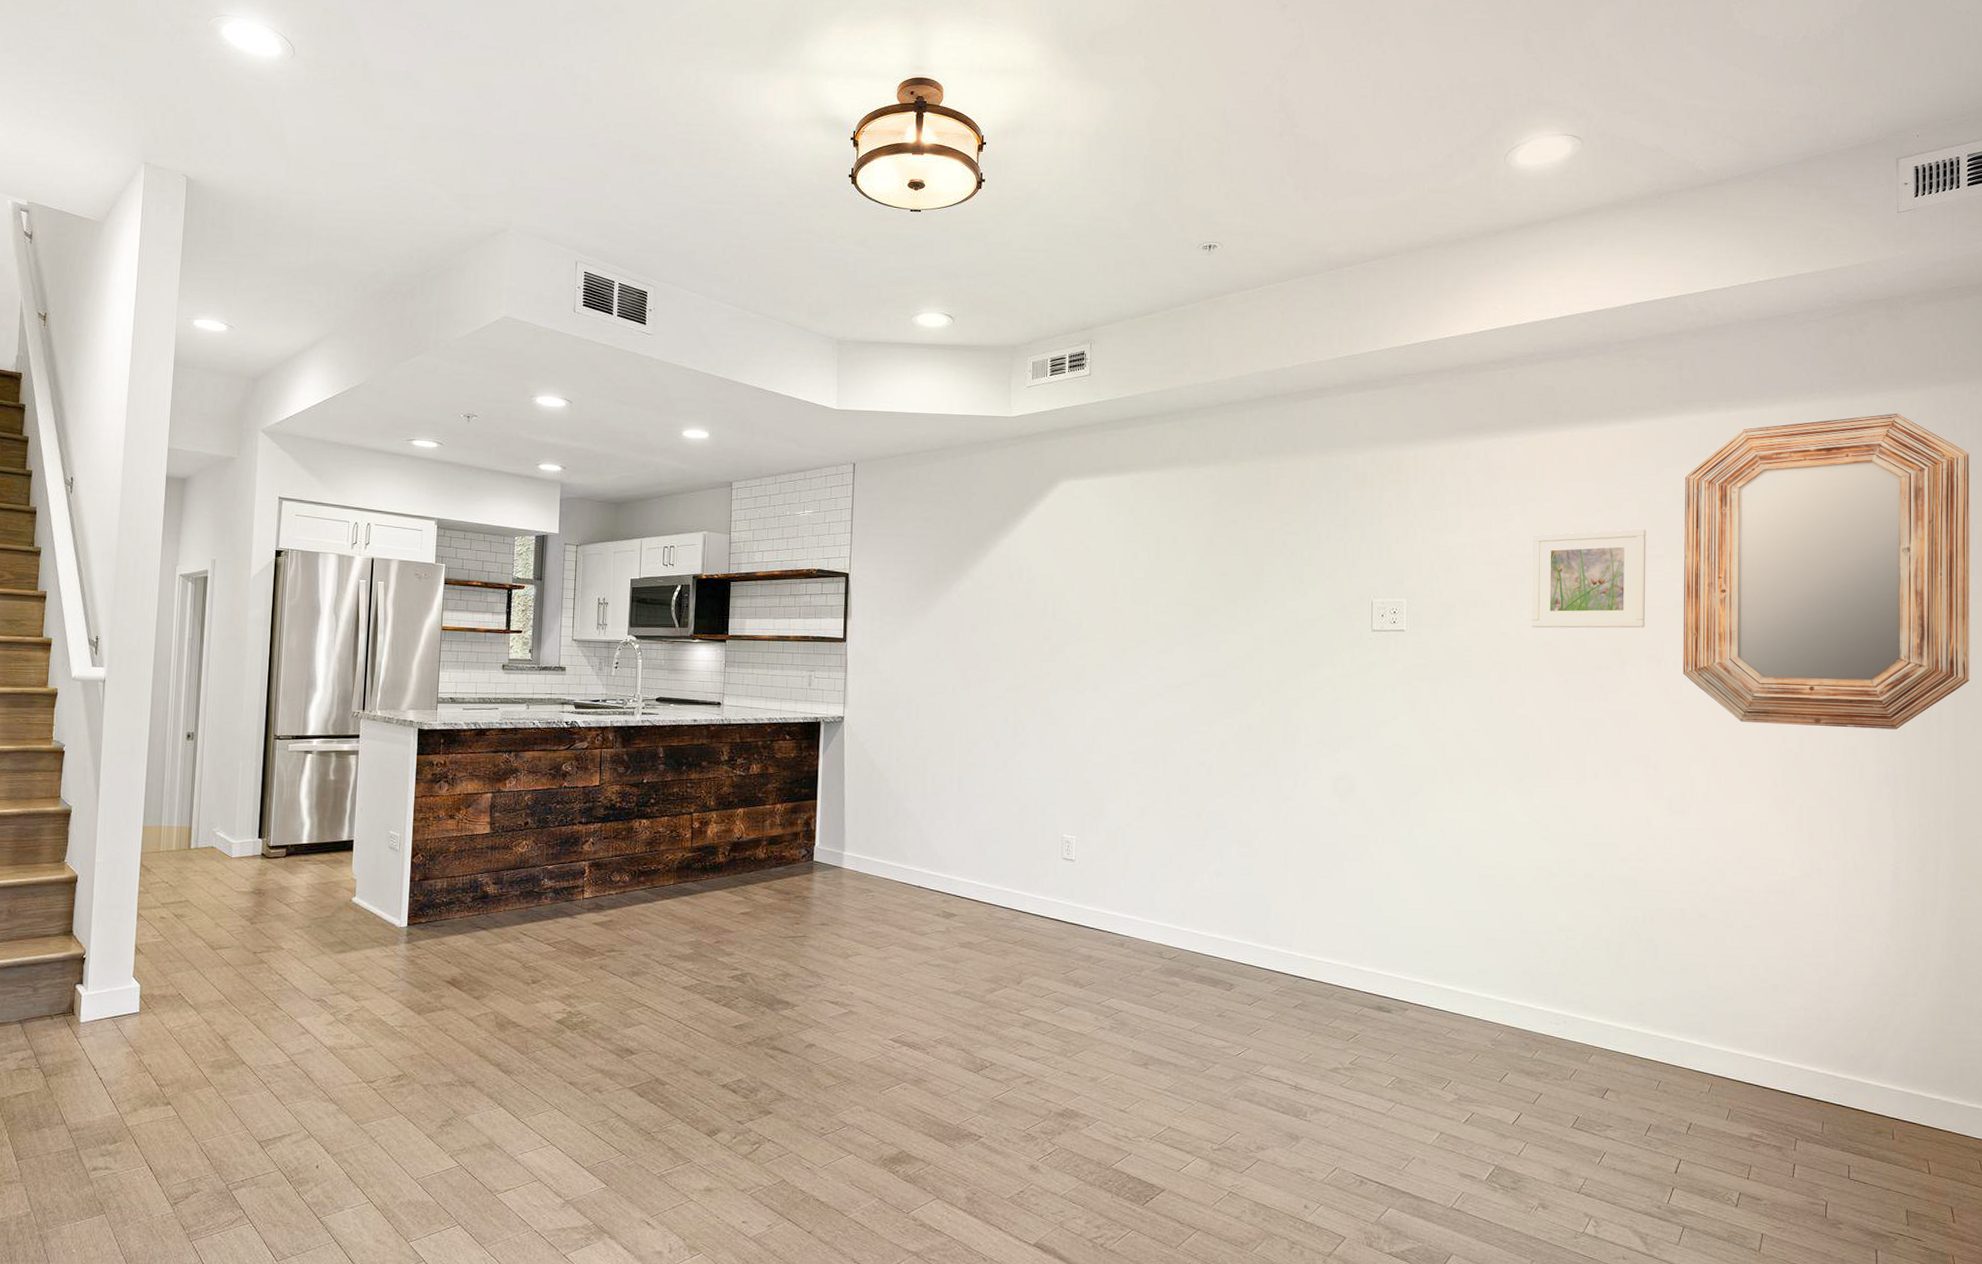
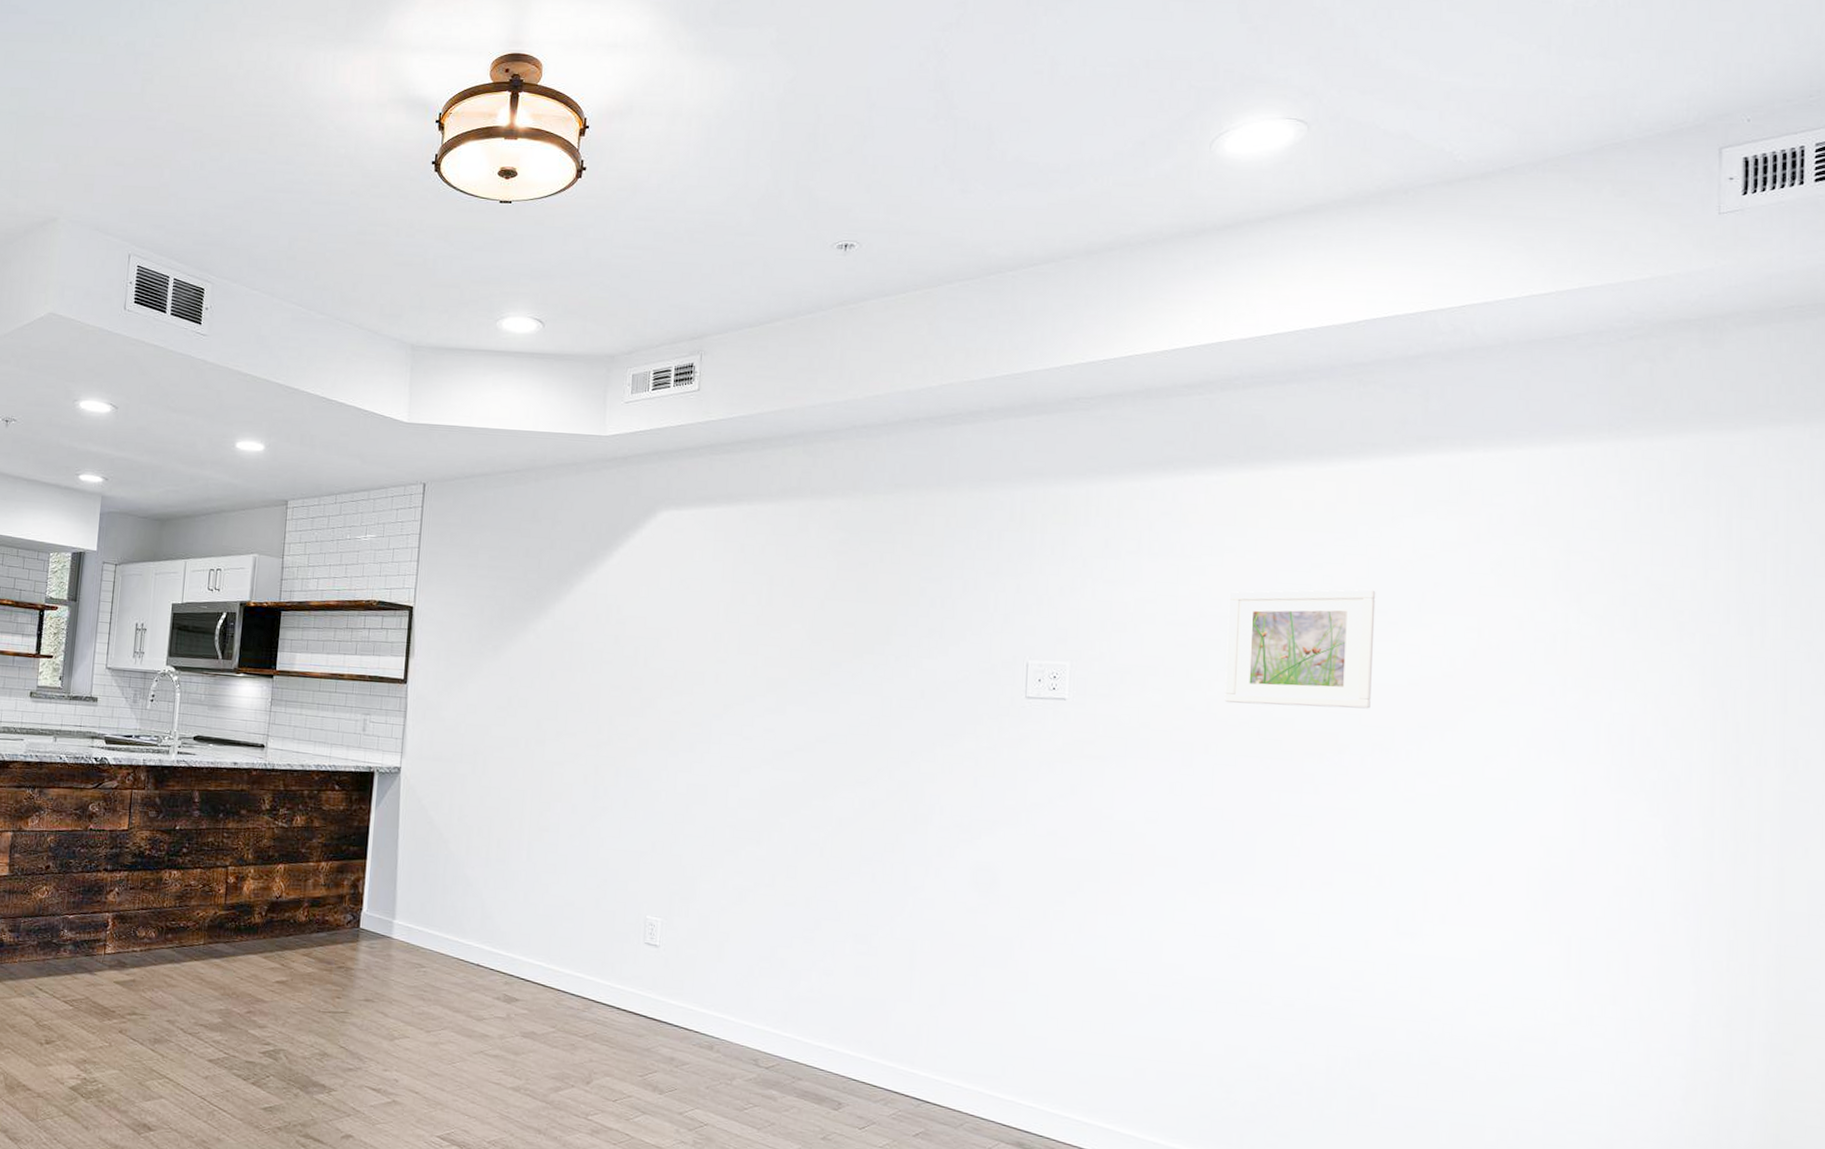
home mirror: present [1683,413,1971,730] -> none [1418,459,1810,849]

